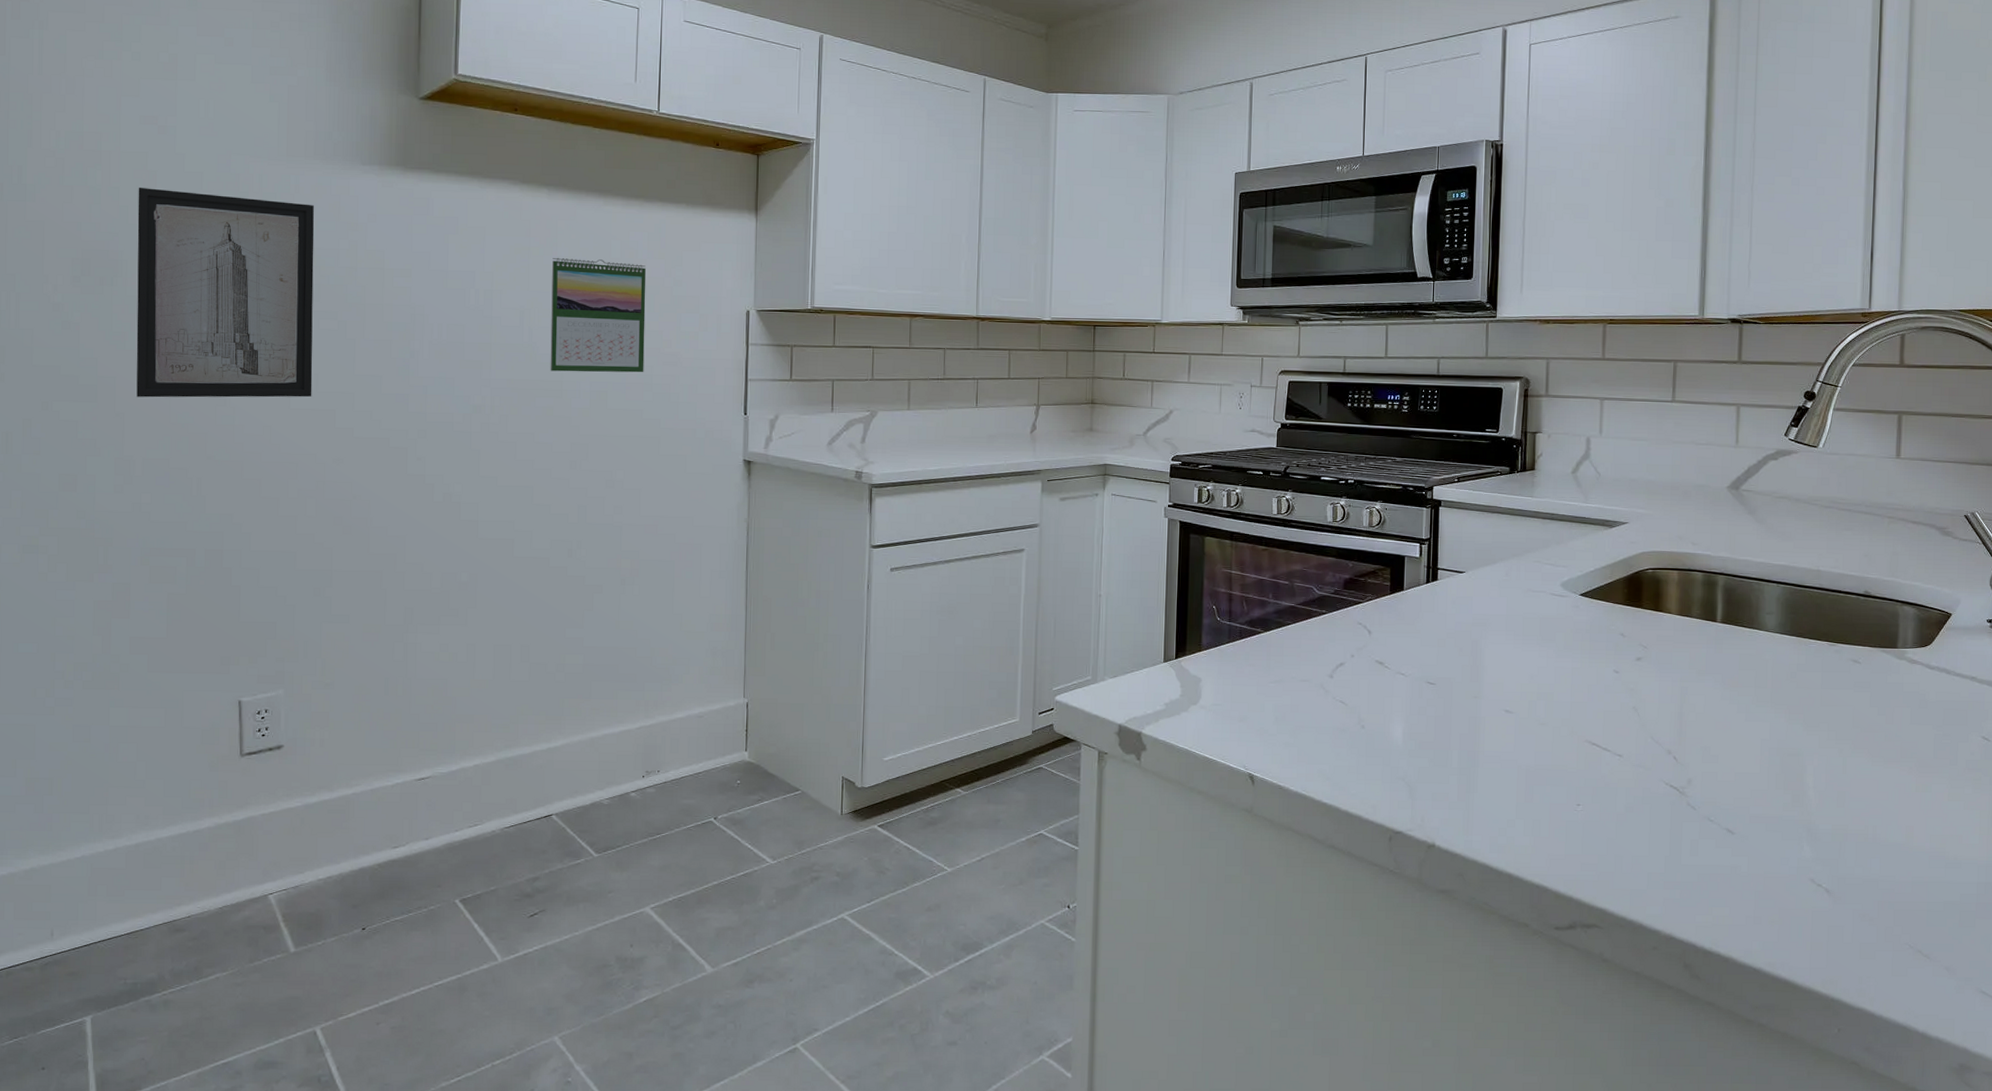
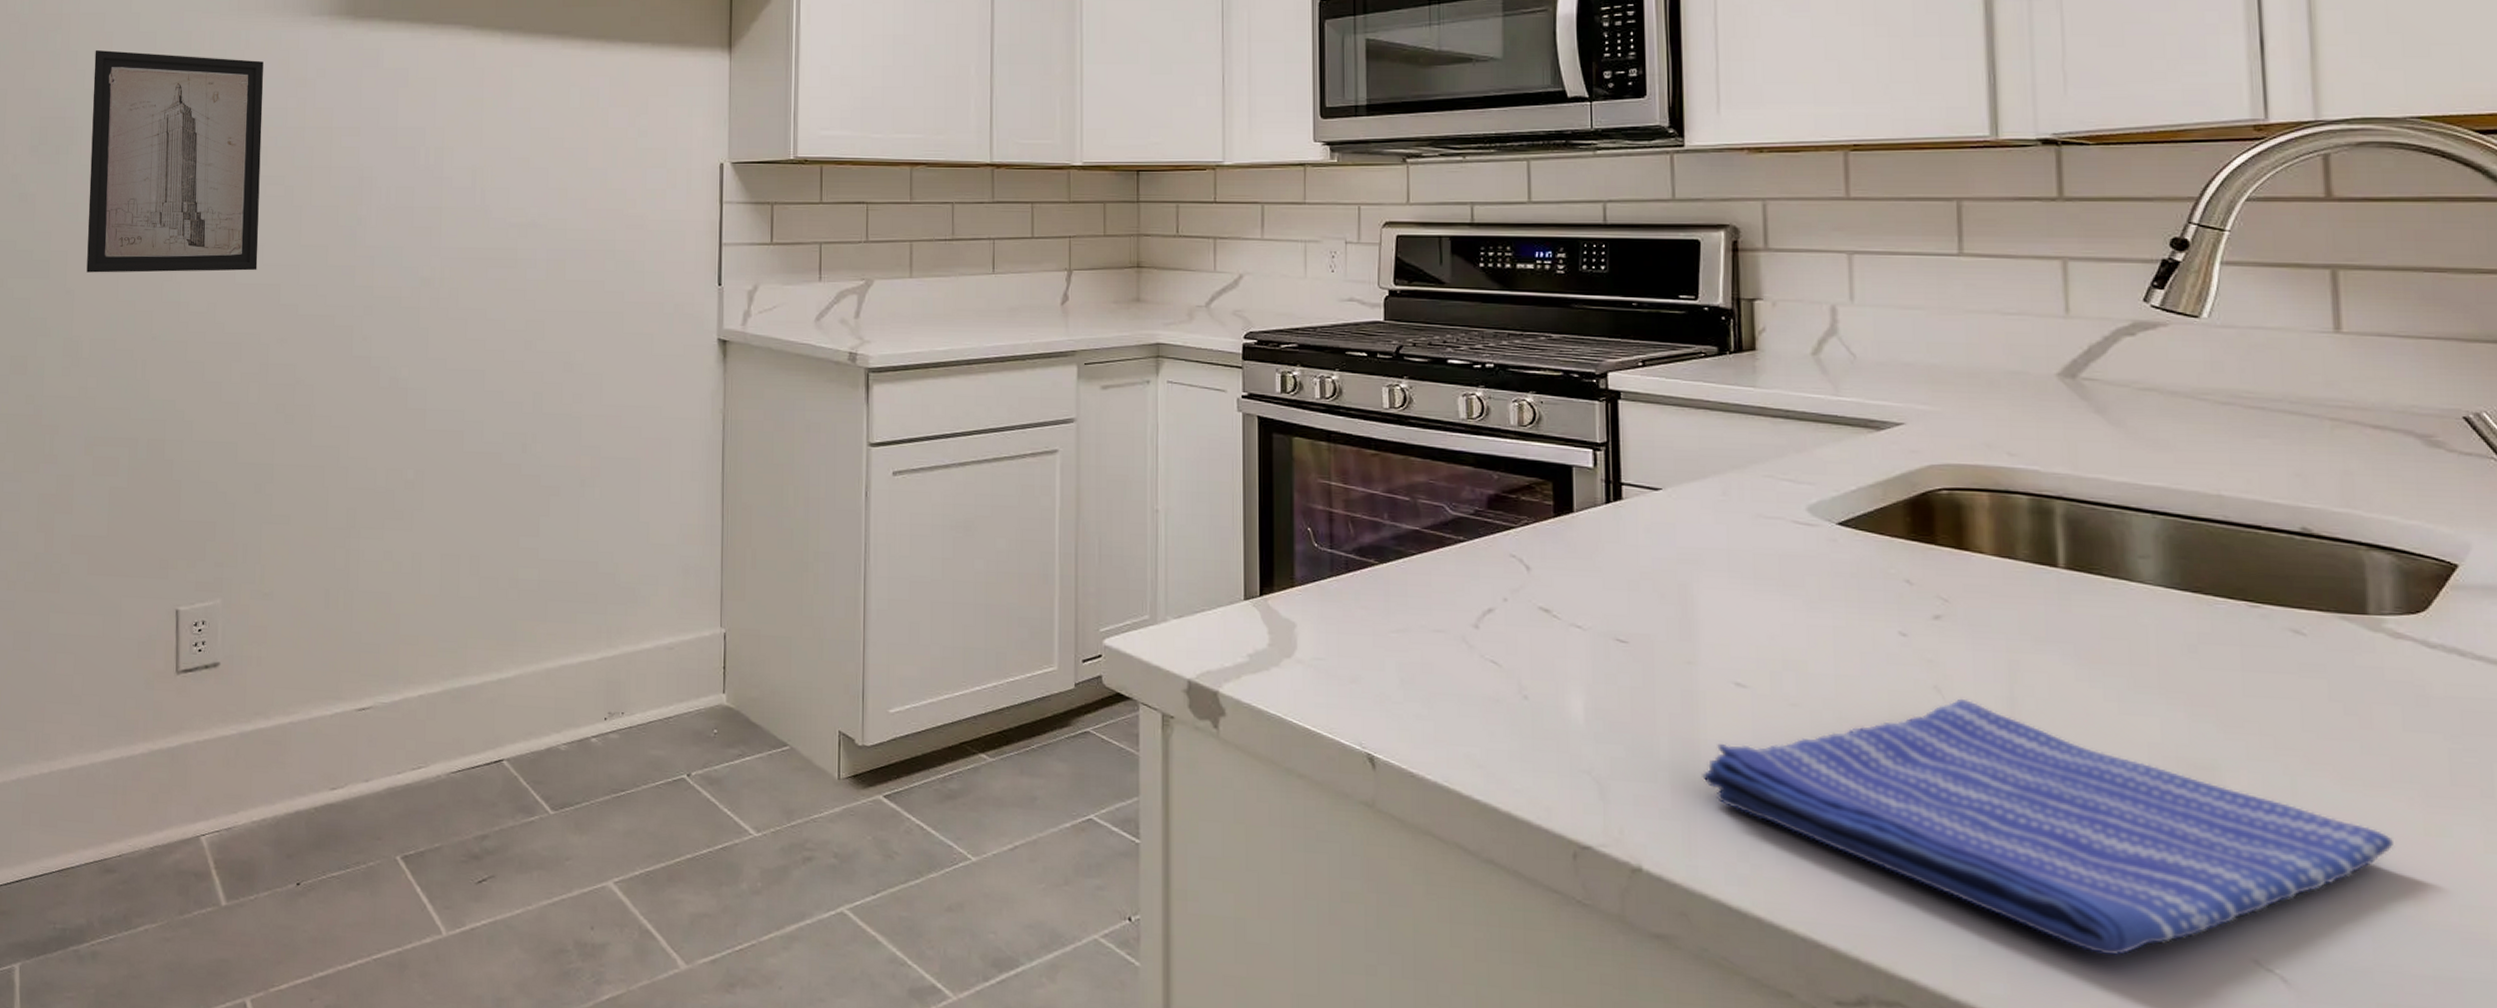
calendar: present [550,257,646,373] -> none [503,108,608,238]
dish towel: none [1479,714,1898,883] -> present [1702,698,2394,956]

